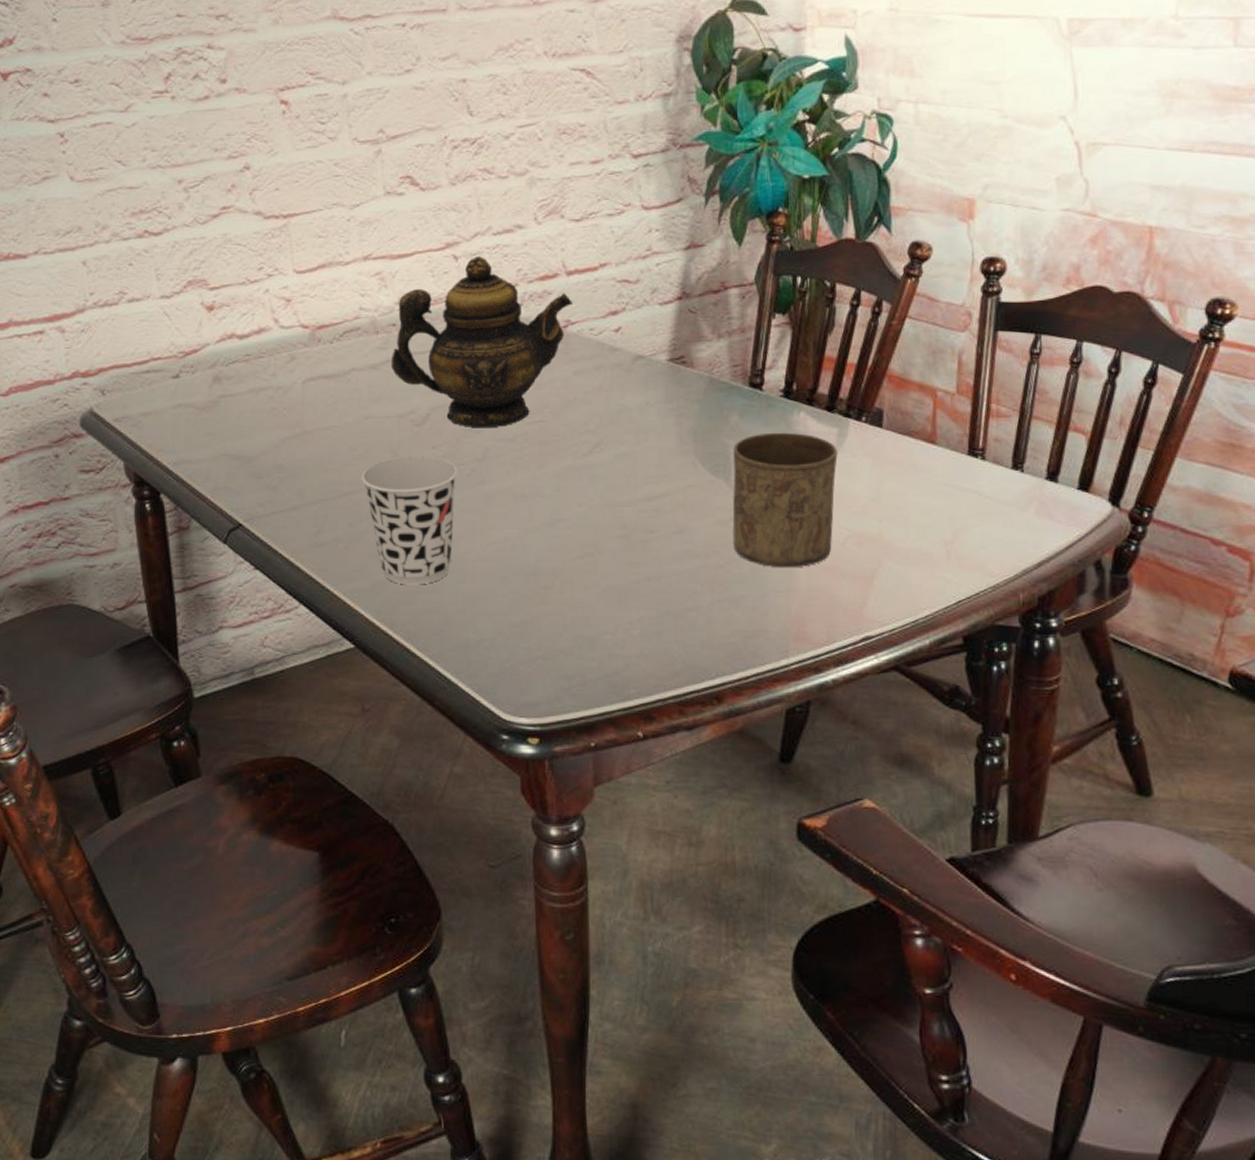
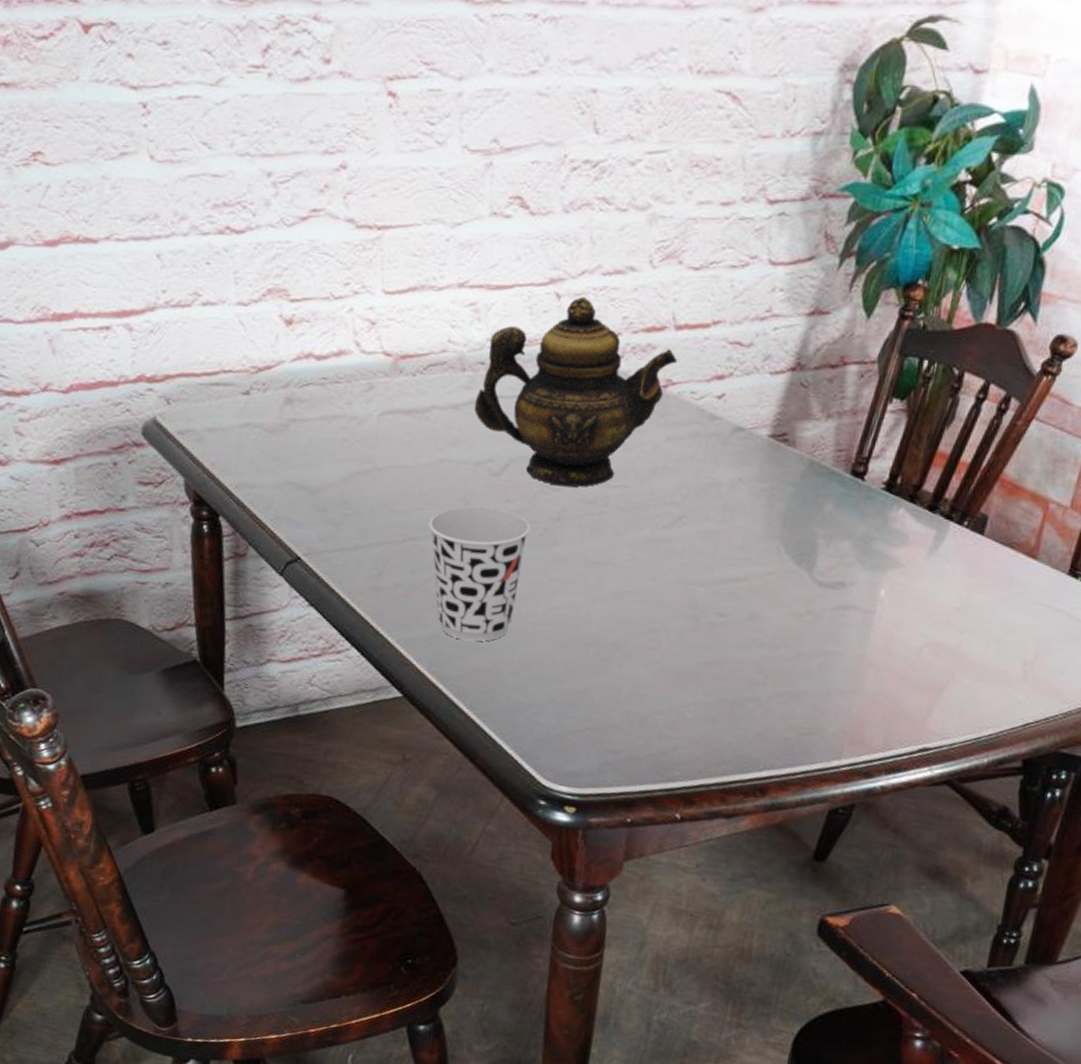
cup: present [732,432,838,568] -> none [804,526,932,670]

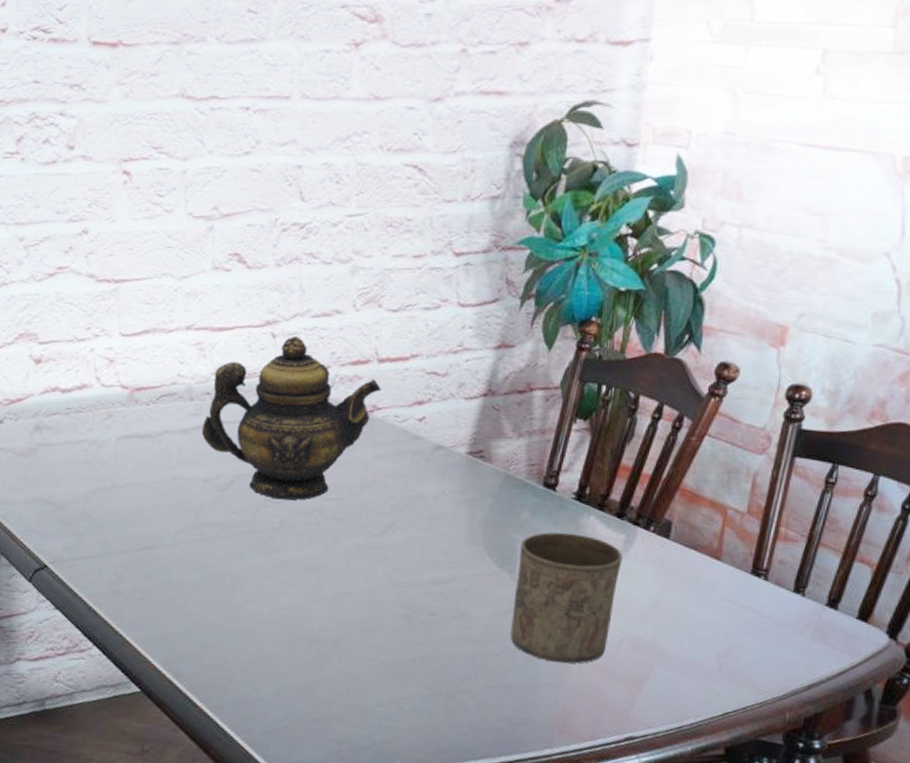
cup: present [429,506,530,642] -> none [163,518,254,641]
cup: none [804,526,932,670] -> present [510,532,623,664]

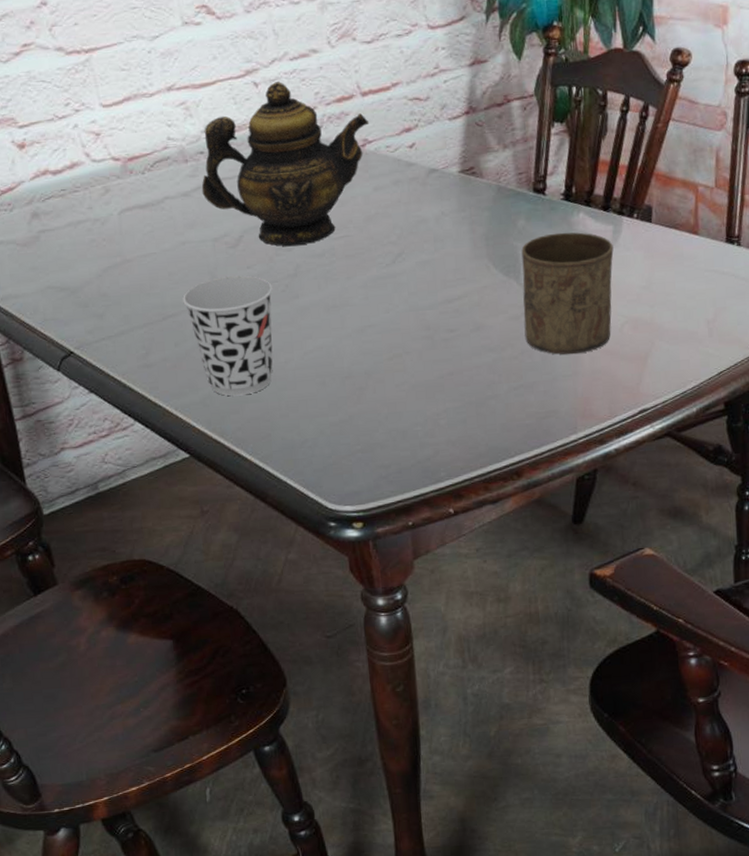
cup: none [163,518,254,641] -> present [183,275,273,396]

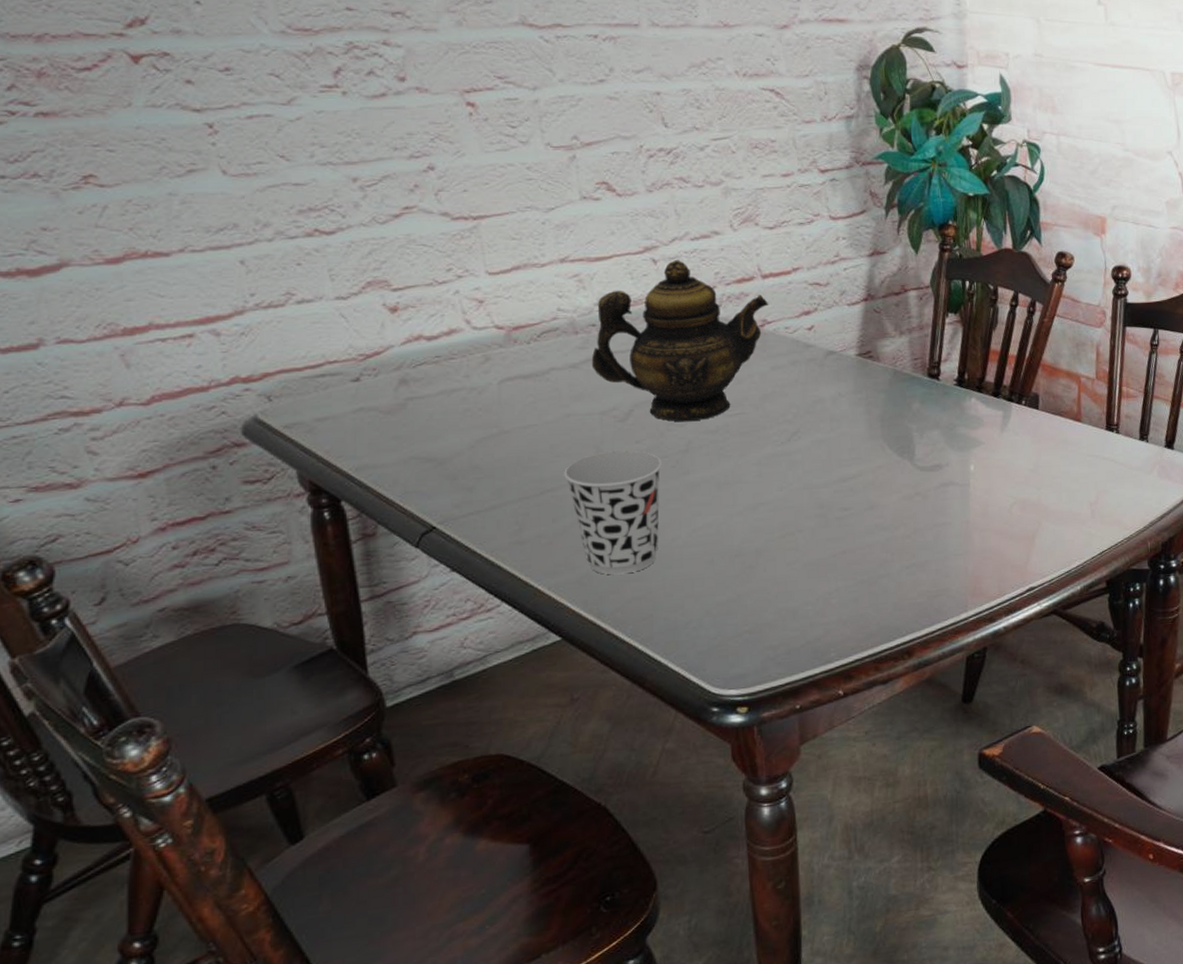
cup: present [521,232,614,355] -> none [916,416,1003,535]

